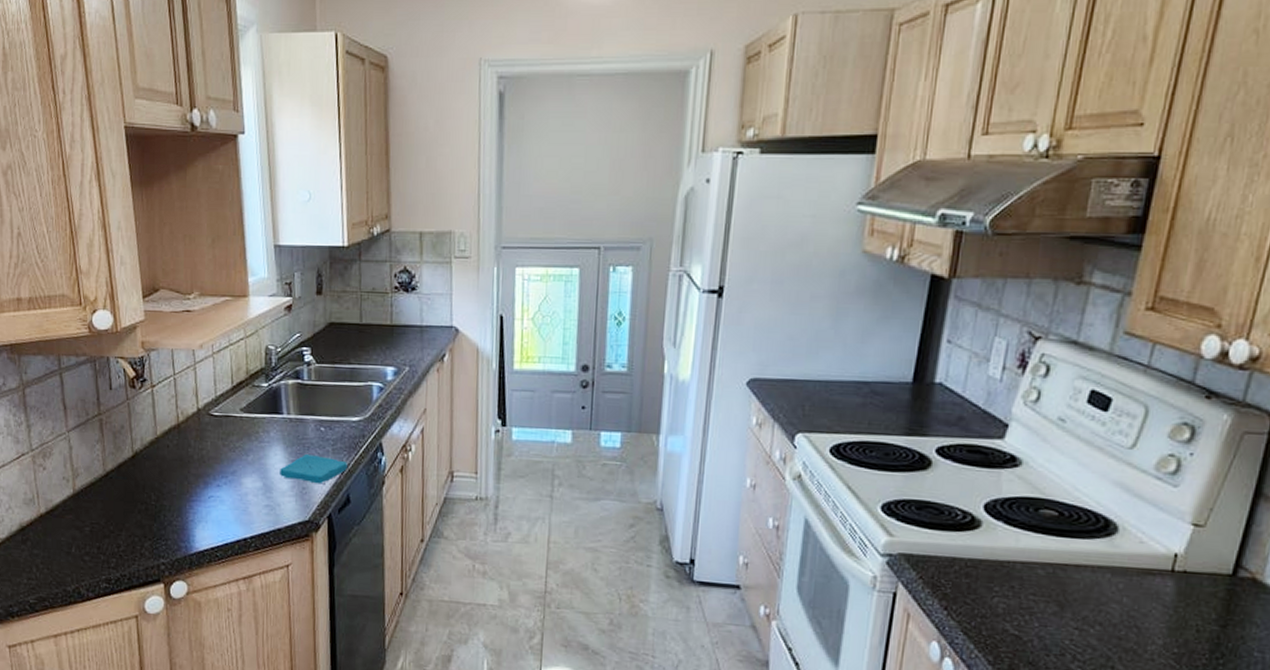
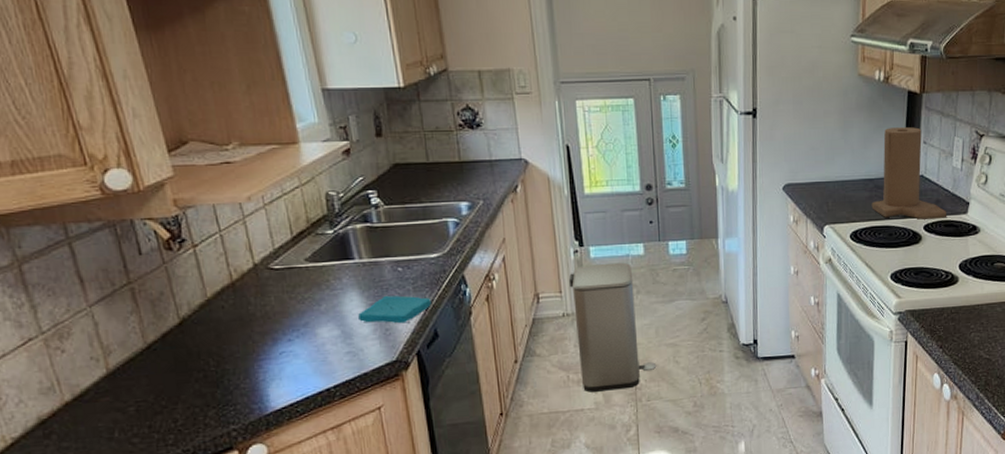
pedal bin: none [487,447,572,591] -> present [569,262,657,392]
paper towel: none [863,319,972,442] -> present [871,127,946,220]

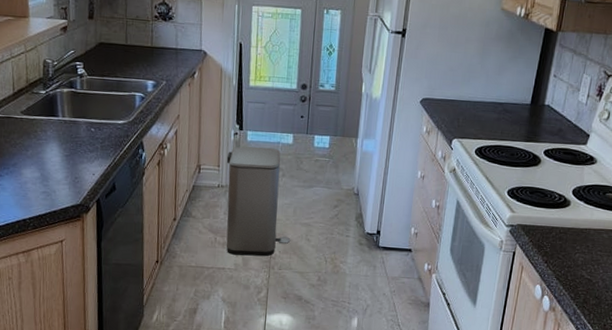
sponge: present [358,295,431,324] -> none [55,149,114,175]
paper towel: present [871,127,946,220] -> none [498,59,567,146]

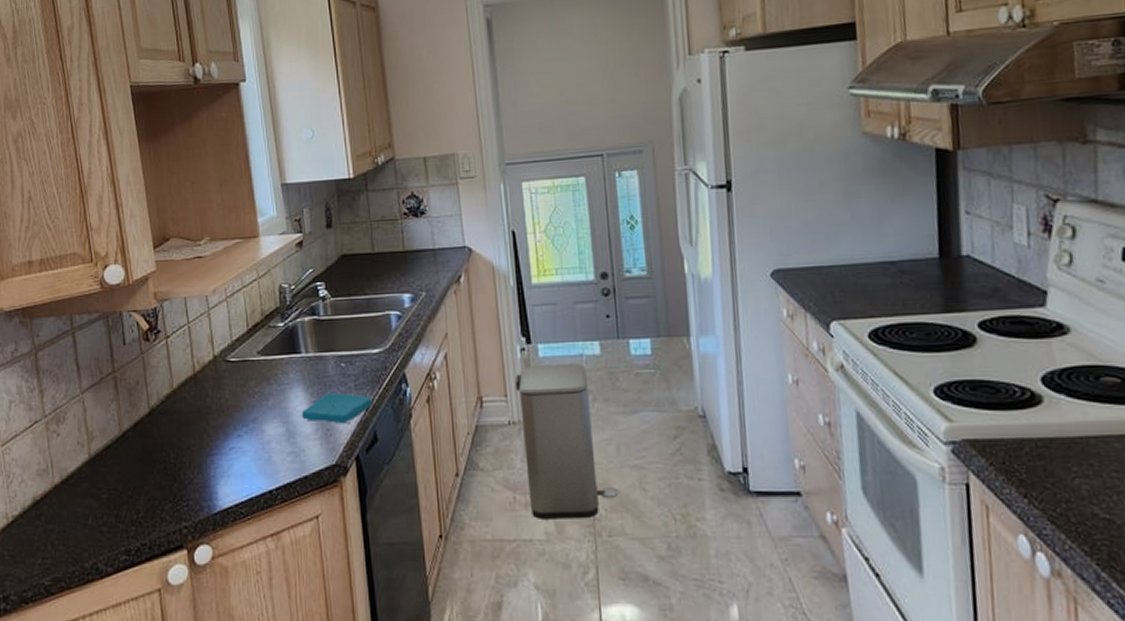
sponge: none [55,149,114,175] -> present [302,392,372,424]

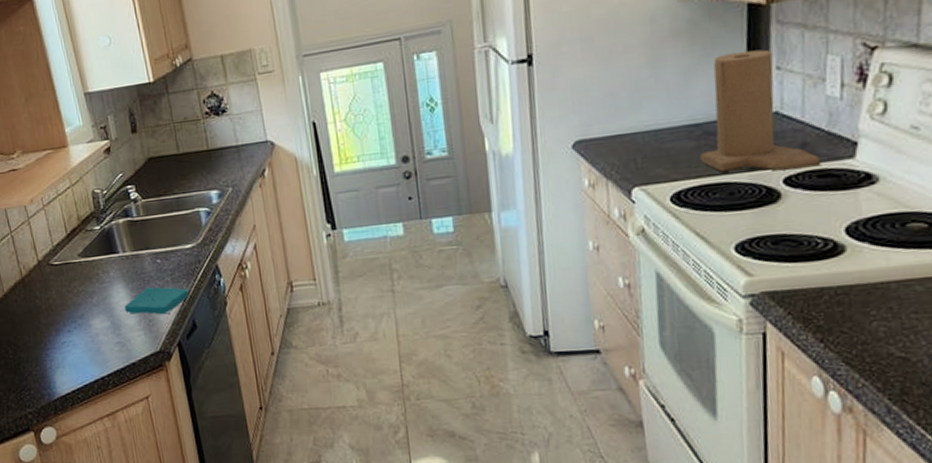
pedal bin: present [516,363,619,519] -> none [323,244,426,388]
paper towel: none [895,193,1012,314] -> present [699,49,820,173]

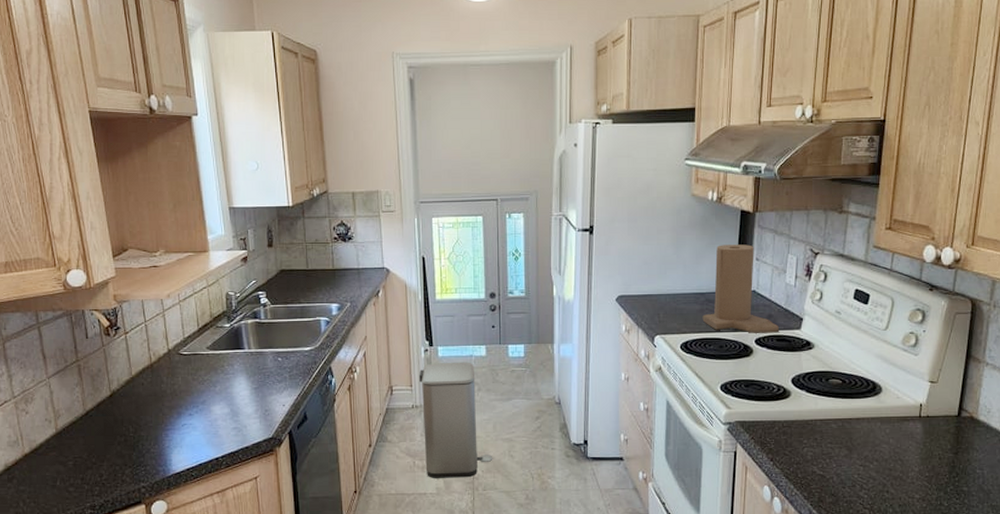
sponge: present [125,287,189,315] -> none [245,381,303,406]
pedal bin: none [323,244,426,388] -> present [419,362,493,478]

